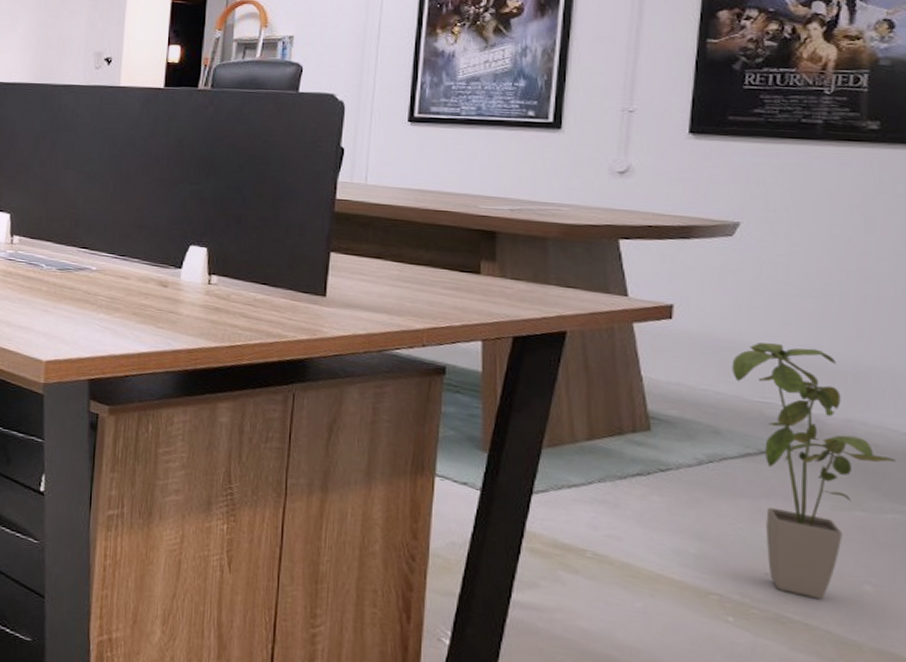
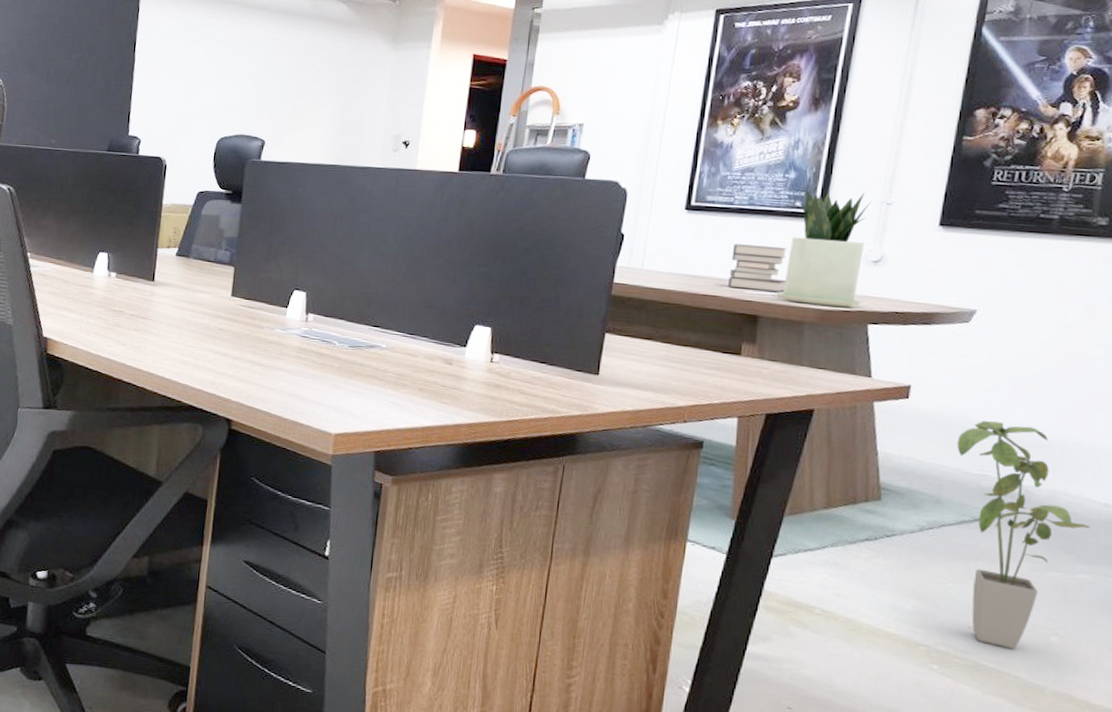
books: none [461,156,525,207] -> present [728,244,787,293]
planter: none [513,98,612,222] -> present [775,189,872,308]

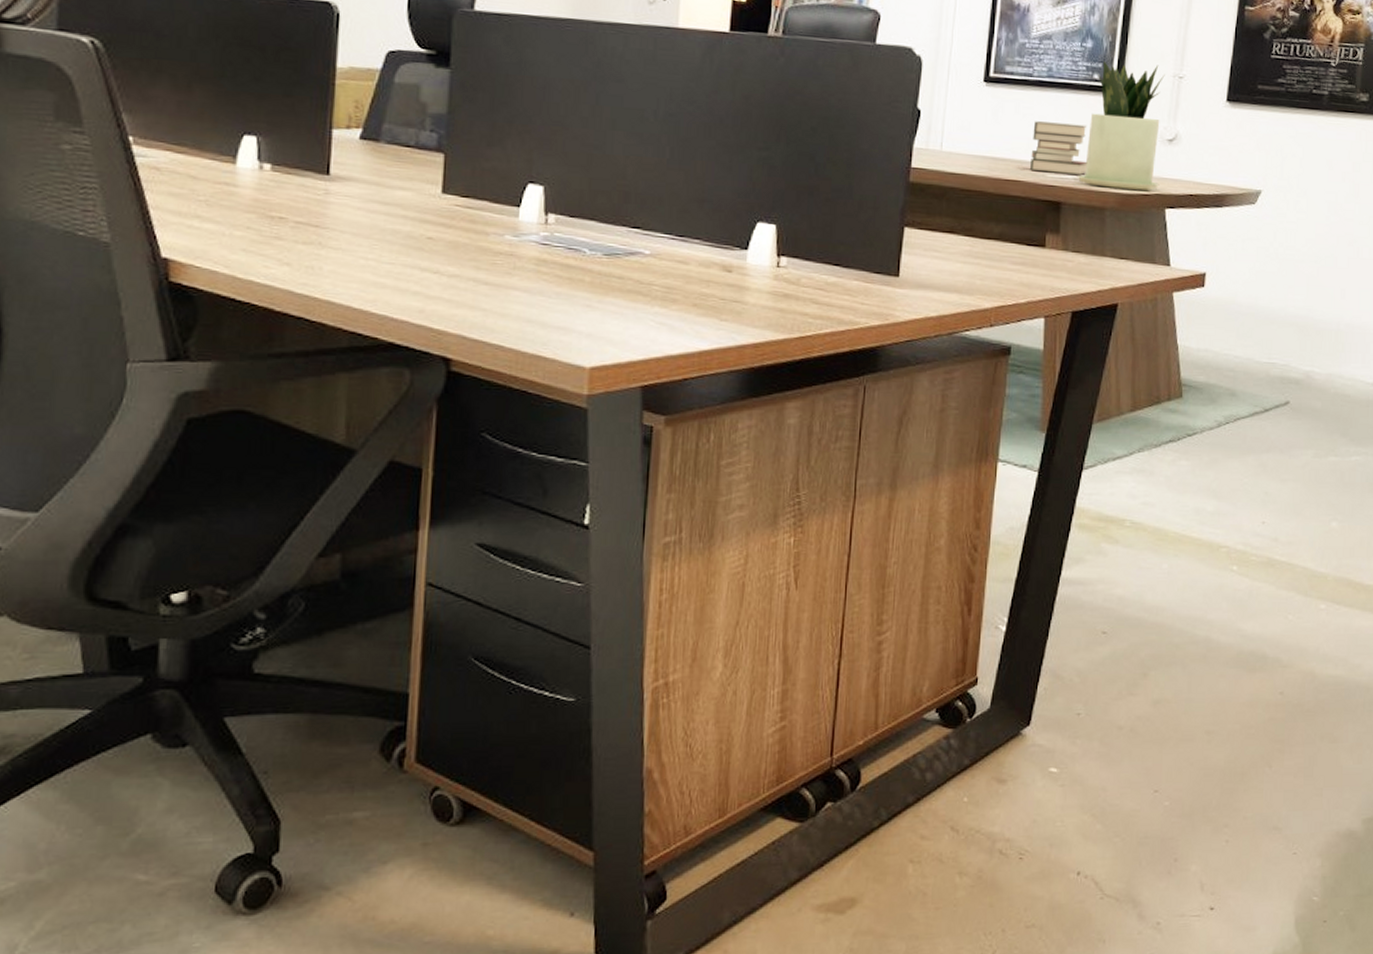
house plant: present [957,420,1091,650] -> none [1248,306,1361,540]

